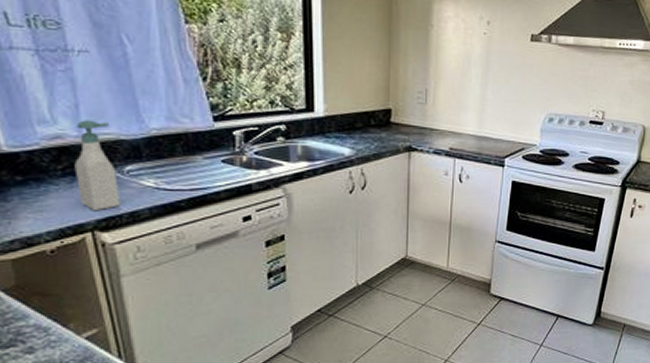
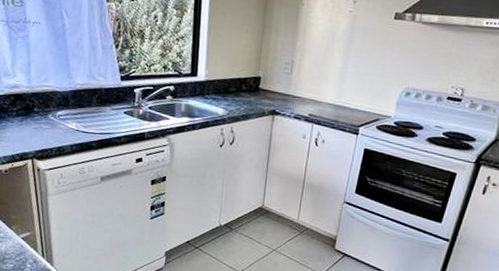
soap bottle: present [74,120,120,211] -> none [24,75,52,144]

